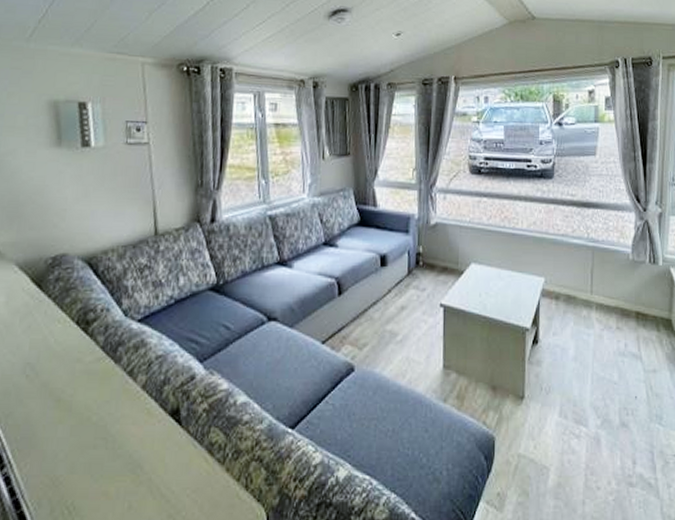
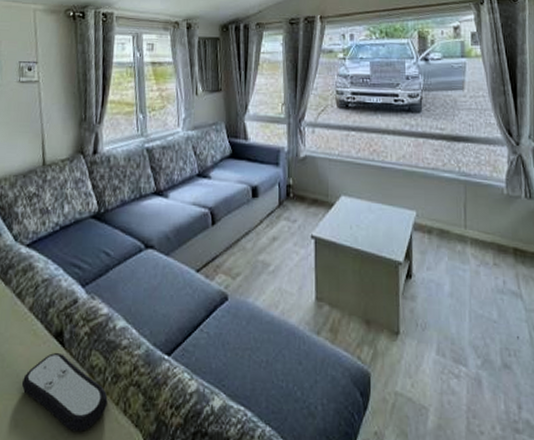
remote control: none [134,432,228,509] -> present [21,353,108,432]

